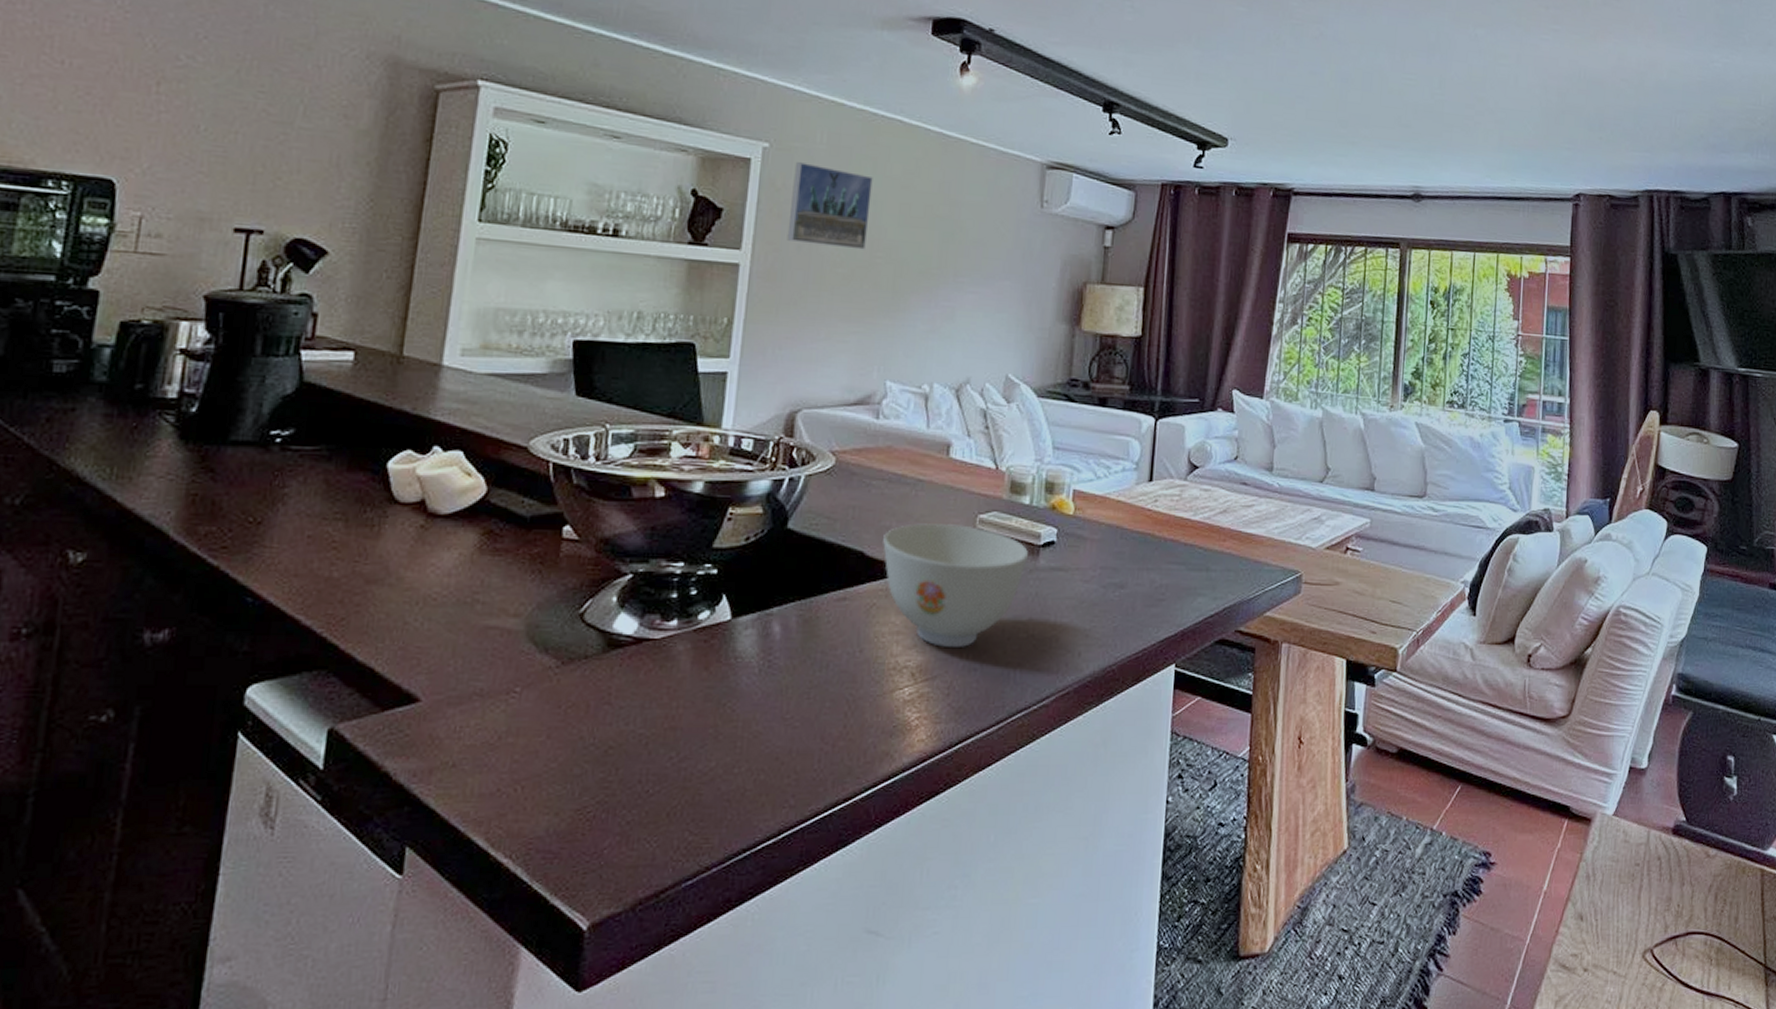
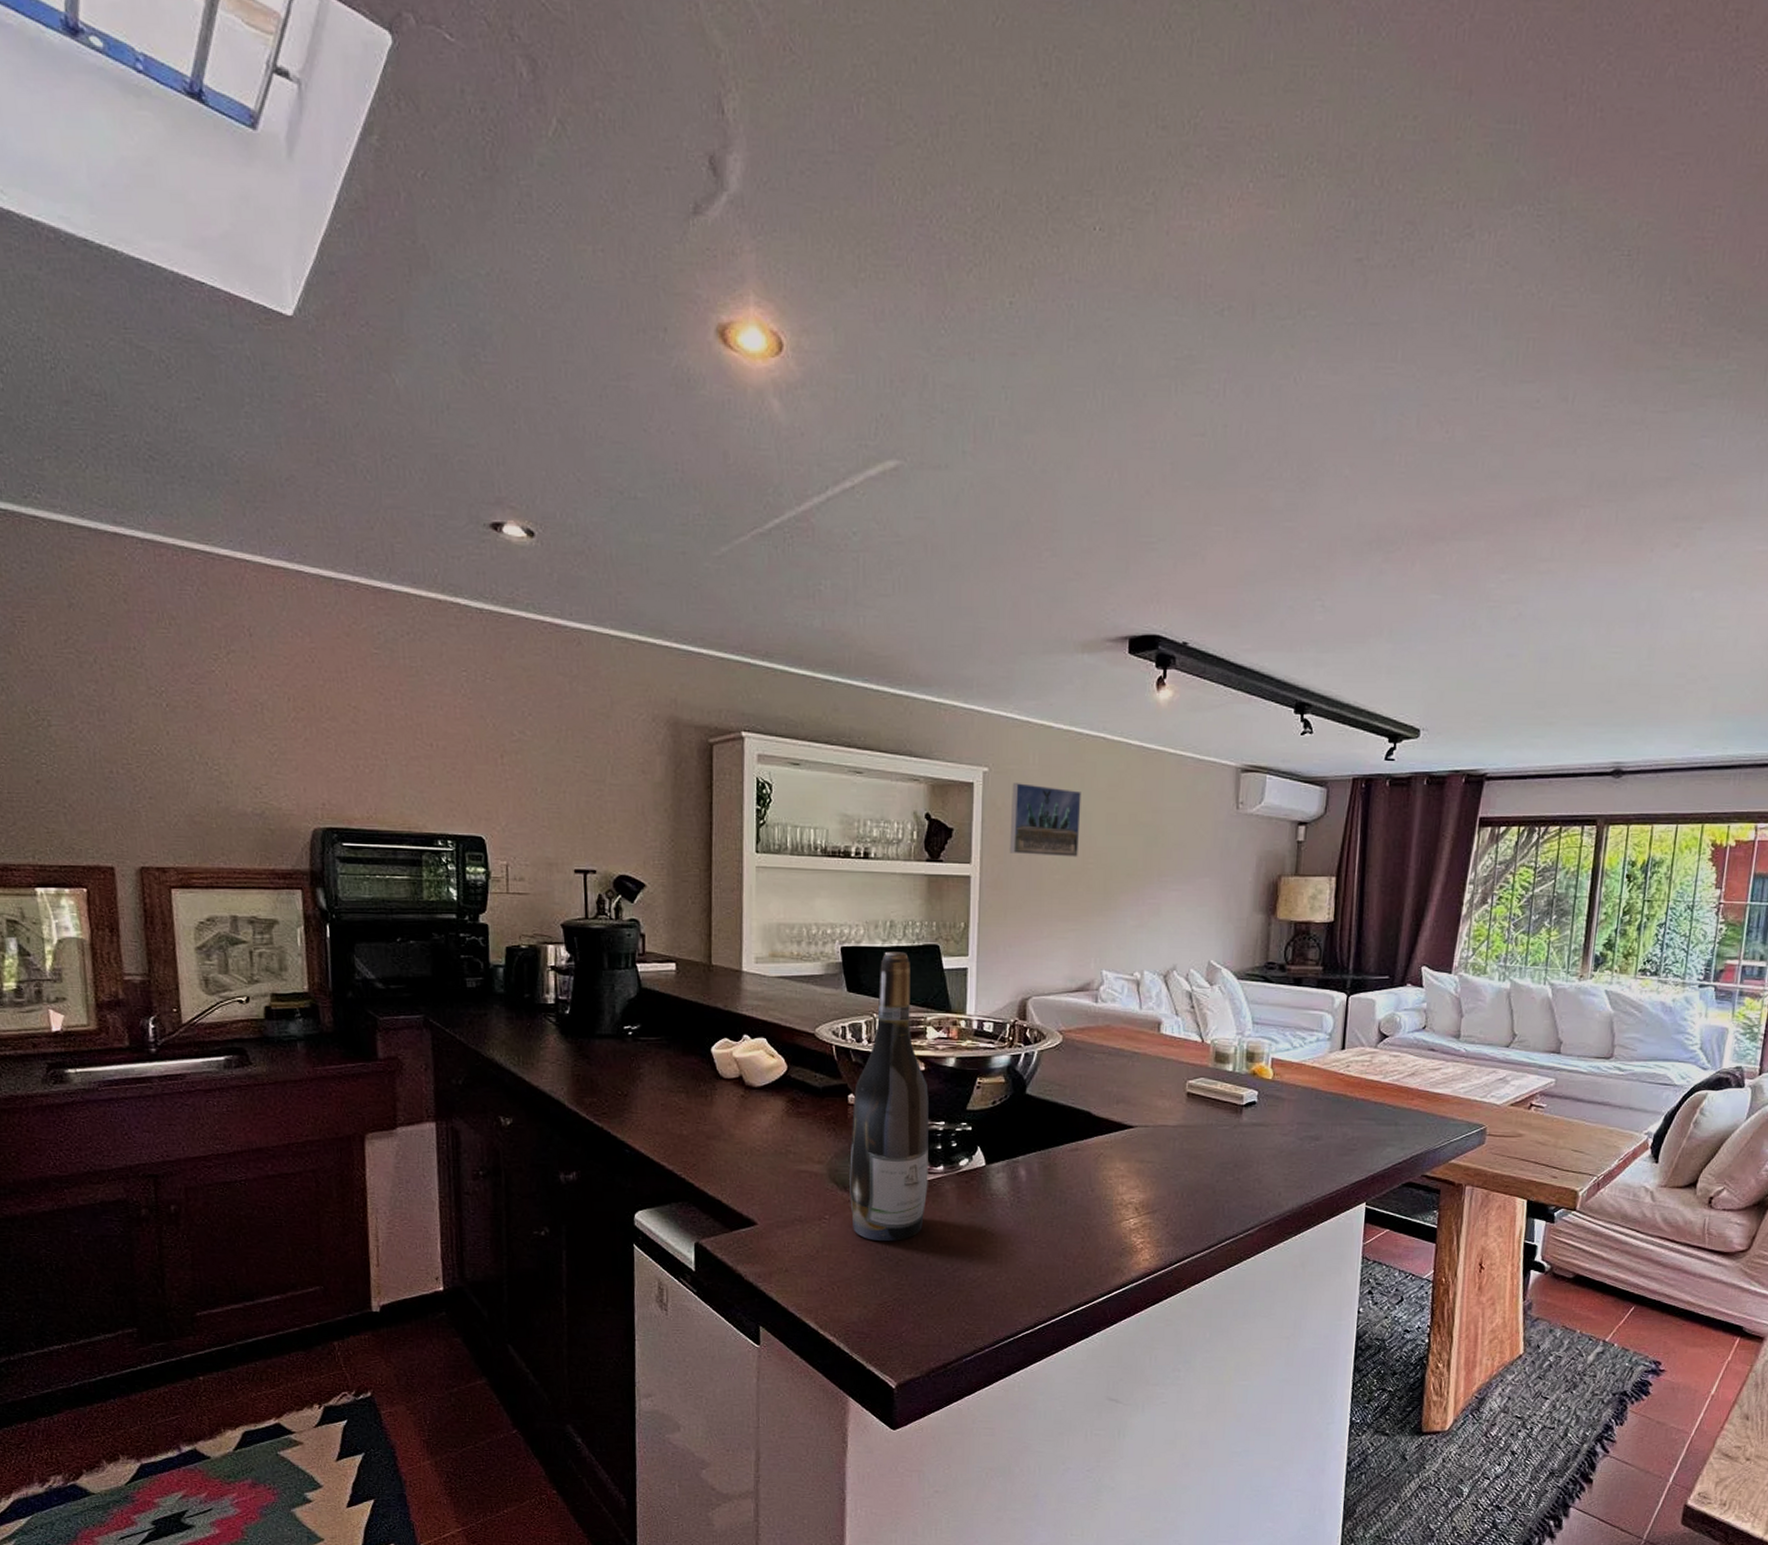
wine bottle: none [551,348,667,723] -> present [850,951,929,1242]
bowl: present [883,522,1029,647] -> none [1106,1087,1233,1188]

